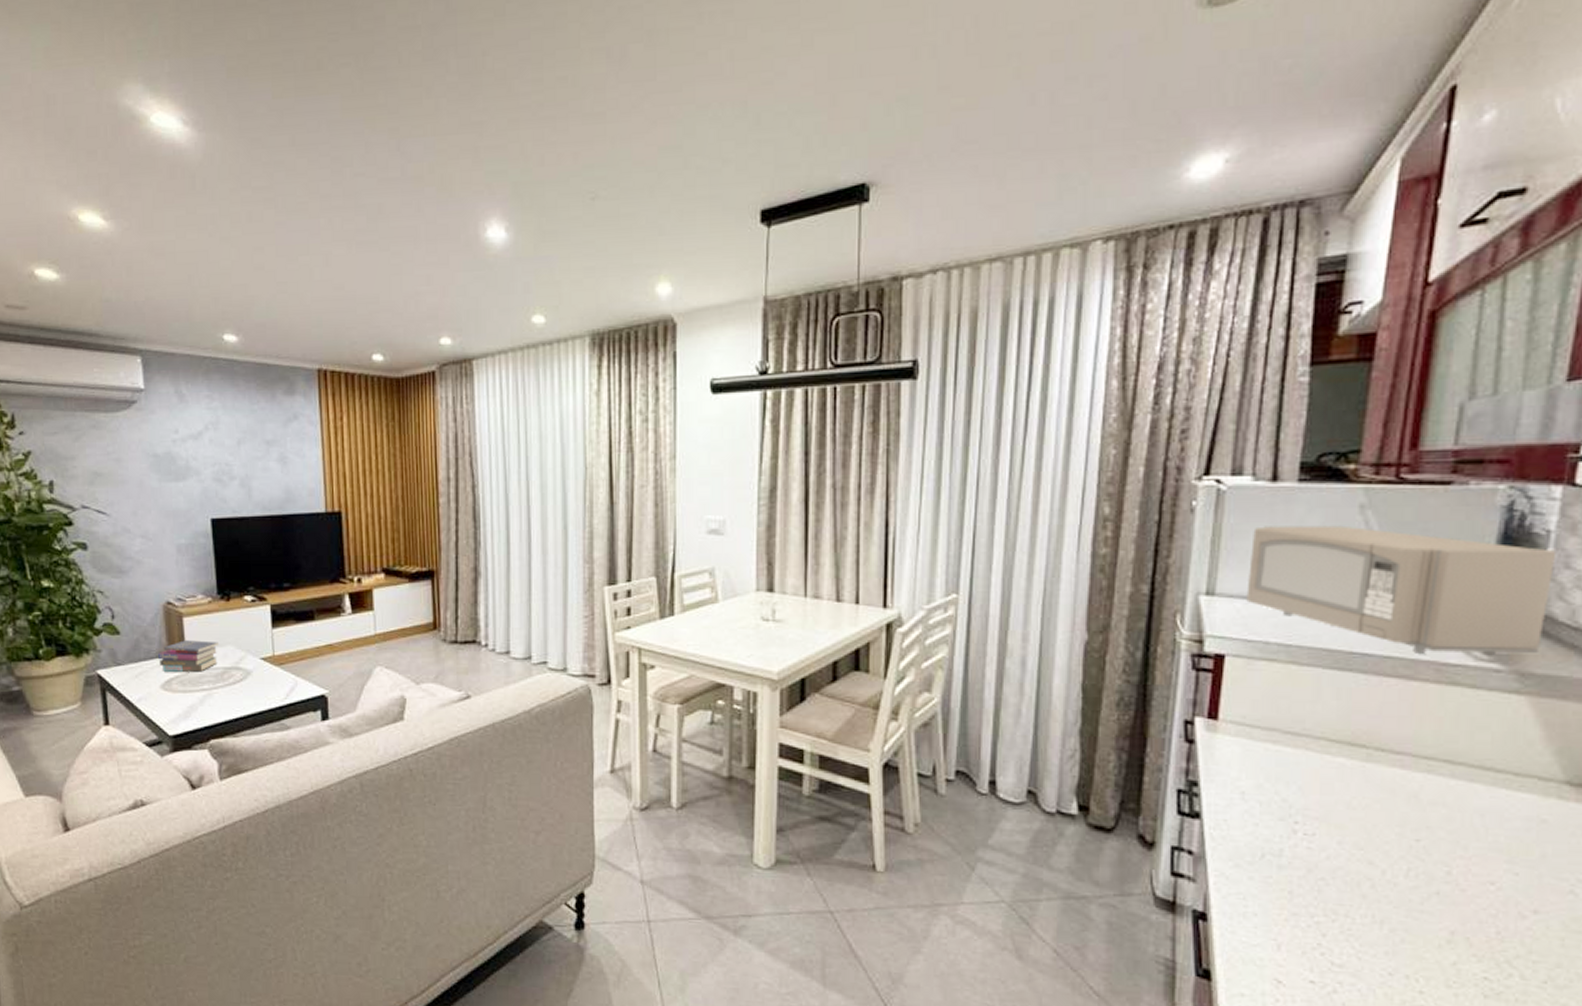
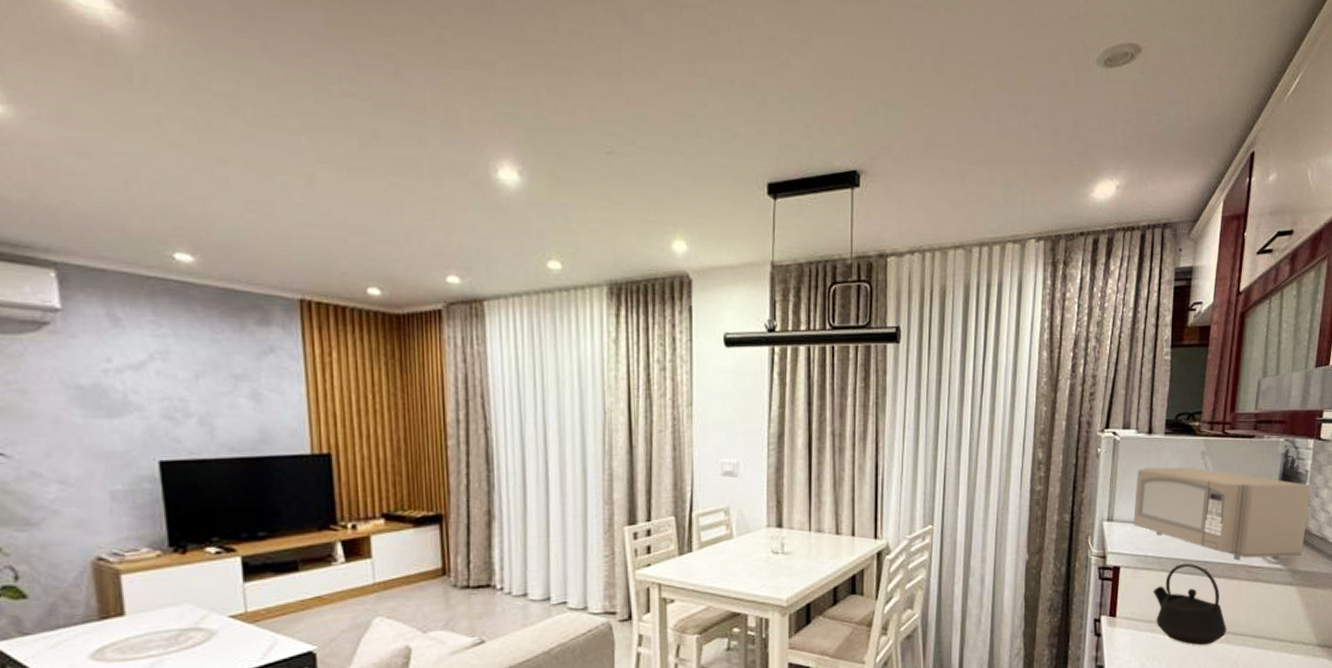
books: present [157,640,218,672] -> none [83,600,171,639]
kettle: none [1278,654,1401,766] -> present [1154,563,1227,645]

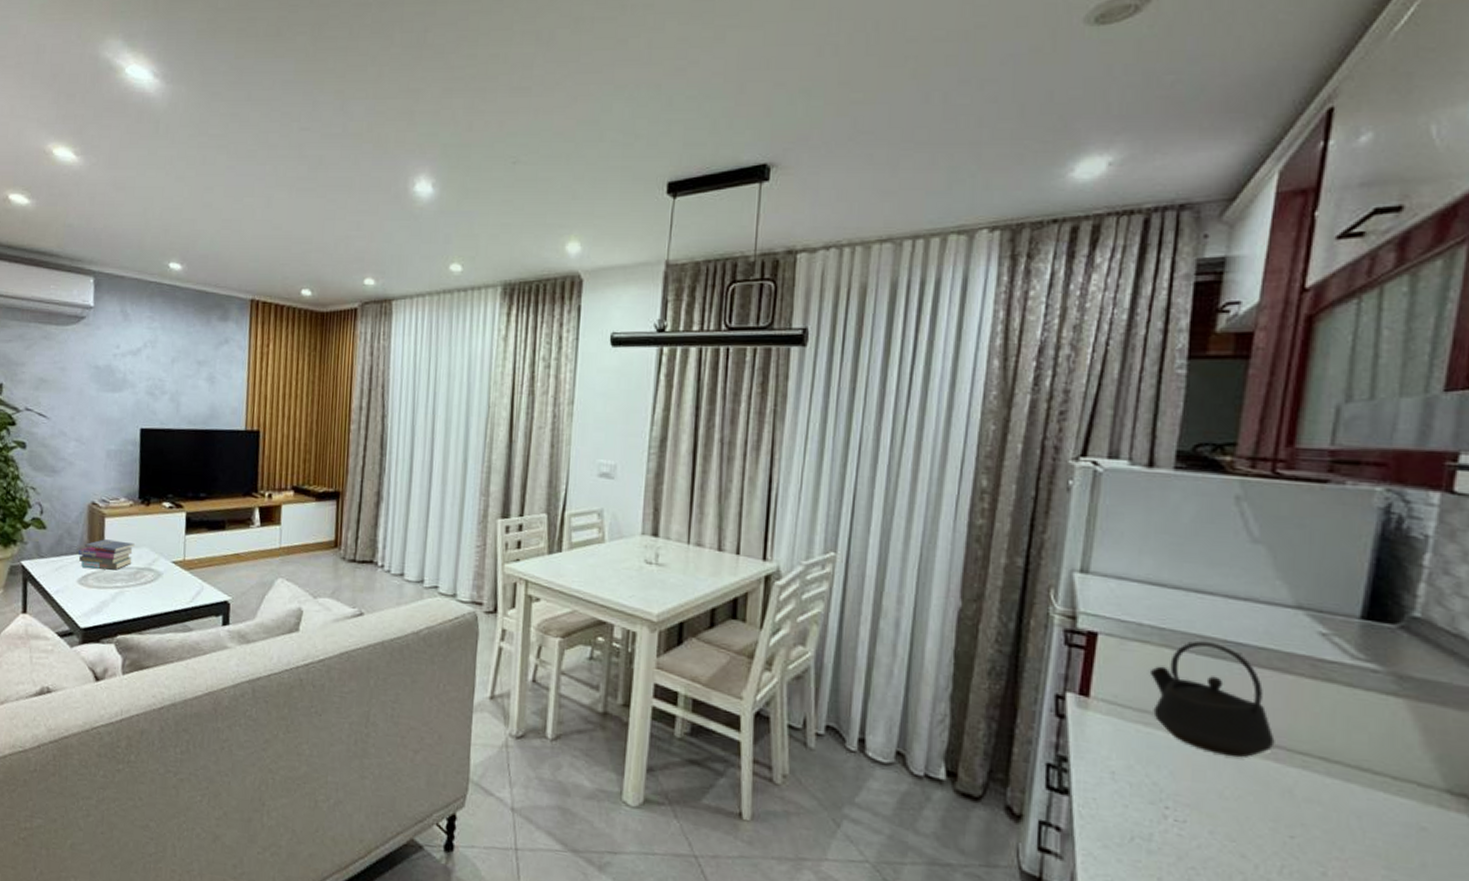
books: none [83,600,171,639] -> present [78,539,135,570]
microwave: present [1133,467,1311,560] -> none [1120,510,1435,658]

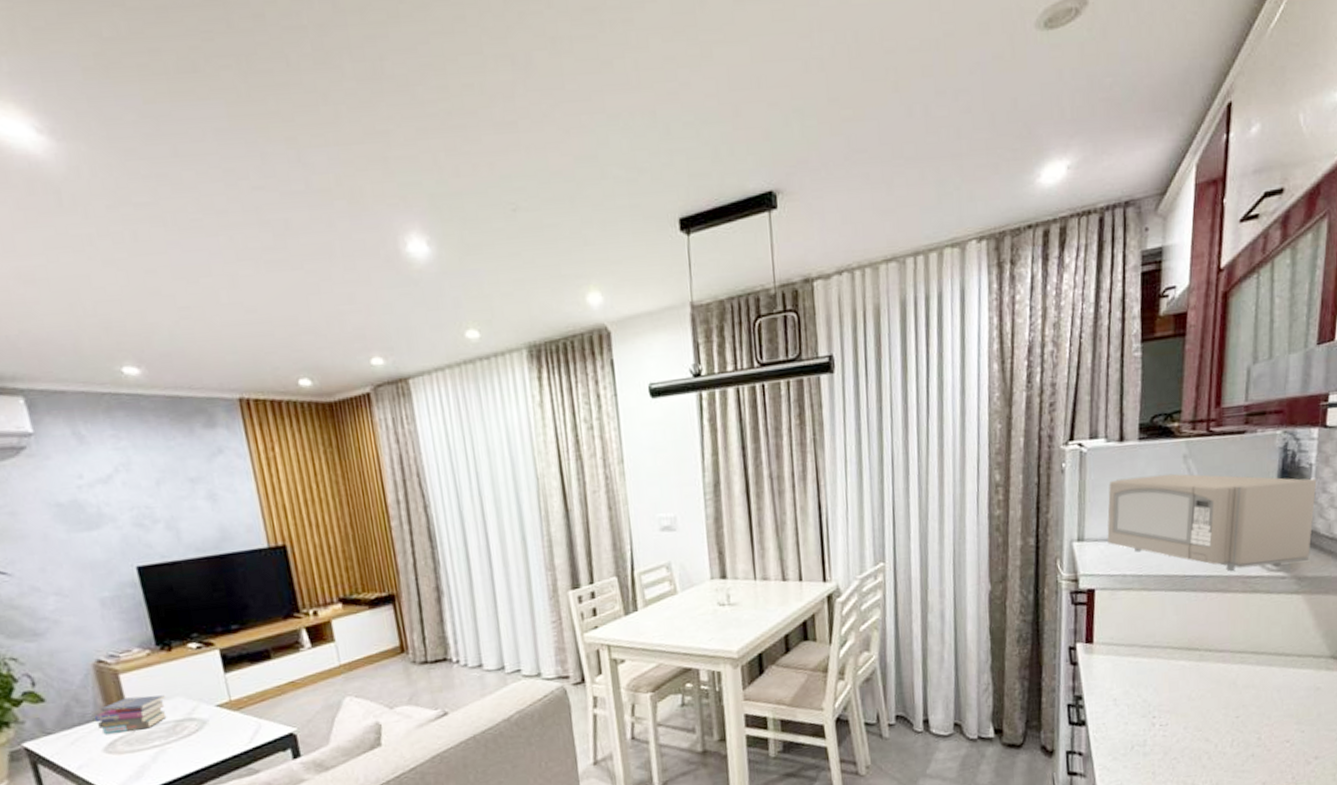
microwave: none [1120,510,1435,658] -> present [1107,473,1317,571]
kettle: present [1151,640,1275,757] -> none [1135,579,1222,667]

